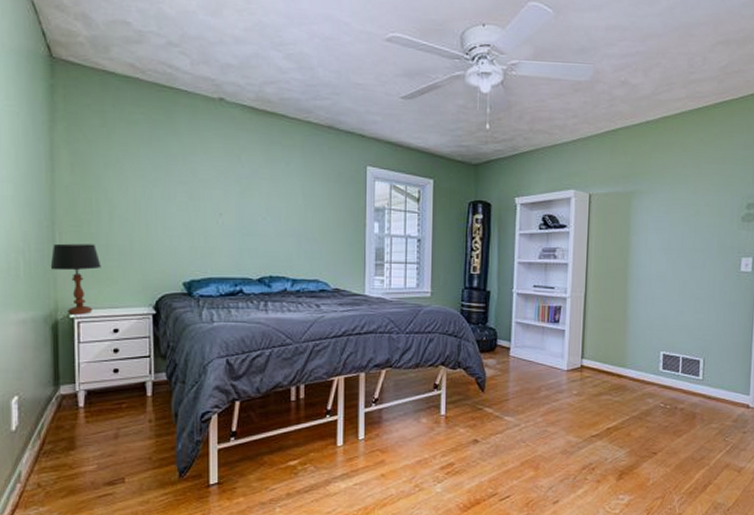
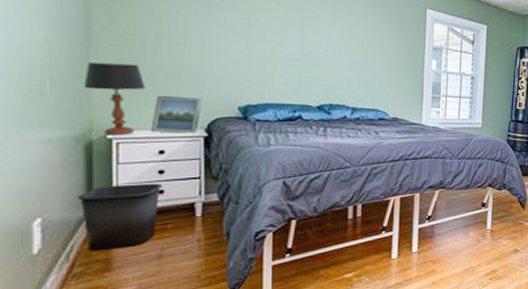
waste bin: none [47,362,117,429] -> present [78,183,162,251]
picture frame: none [105,273,151,312] -> present [149,95,203,134]

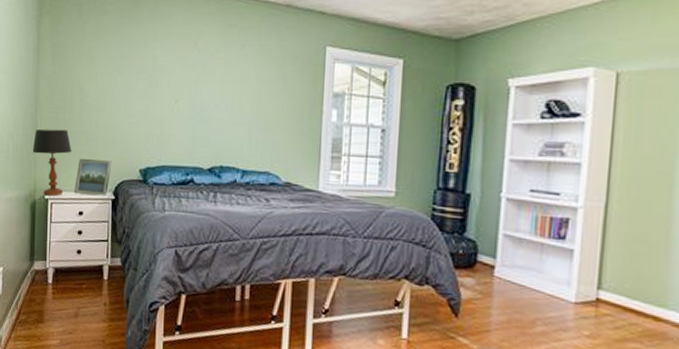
waste bin: present [78,183,162,251] -> none [25,242,80,303]

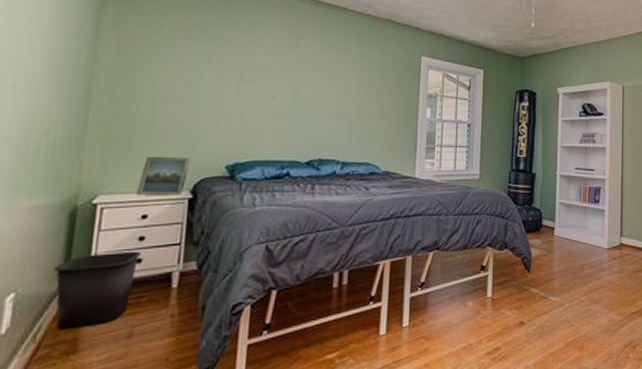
waste bin: none [25,242,80,303] -> present [54,251,141,330]
table lamp: present [32,129,72,197] -> none [77,124,137,200]

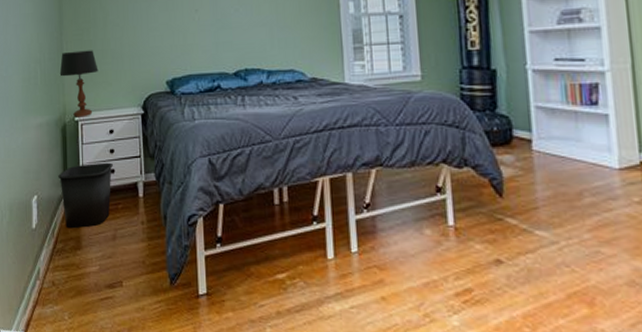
table lamp: none [77,124,137,200] -> present [59,50,99,118]
picture frame: present [135,156,191,196] -> none [102,74,139,113]

